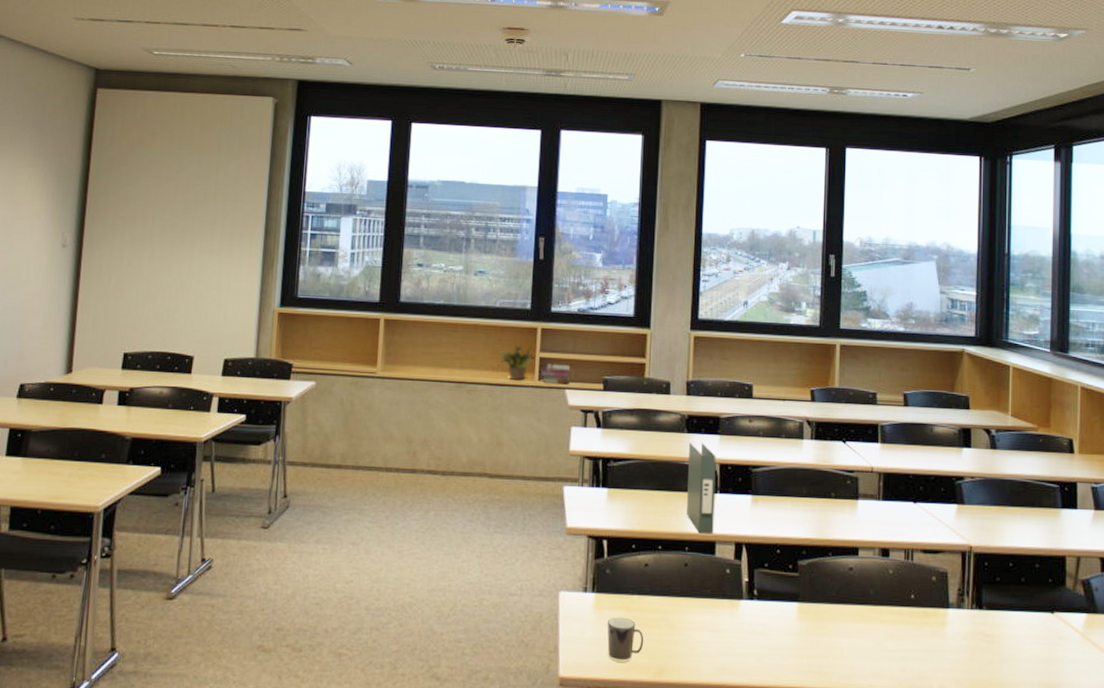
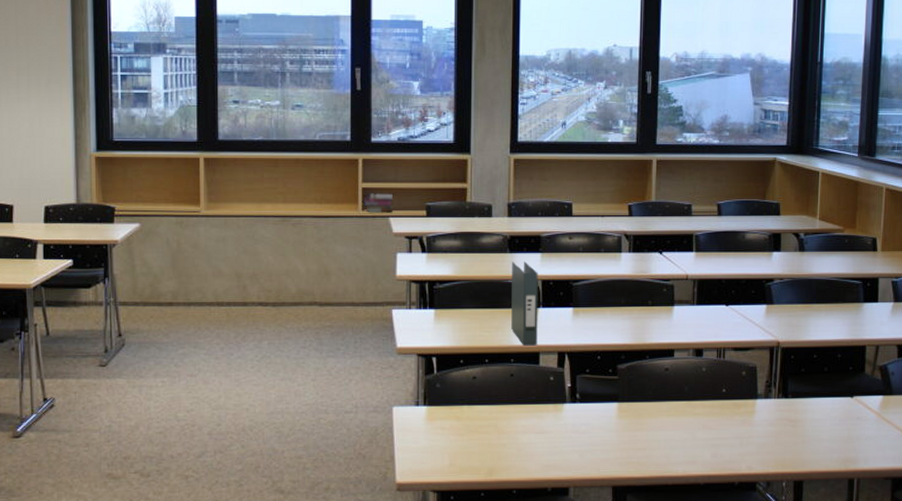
potted plant: present [496,346,532,381] -> none [319,177,355,212]
mug: present [607,617,644,662] -> none [439,426,475,466]

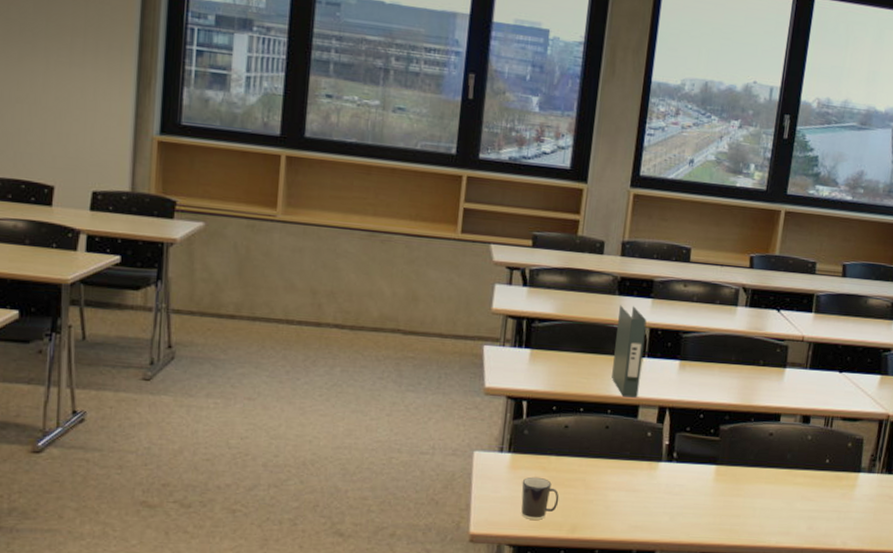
books: present [363,192,394,214] -> none [463,214,497,239]
mug: none [439,426,475,466] -> present [521,477,560,520]

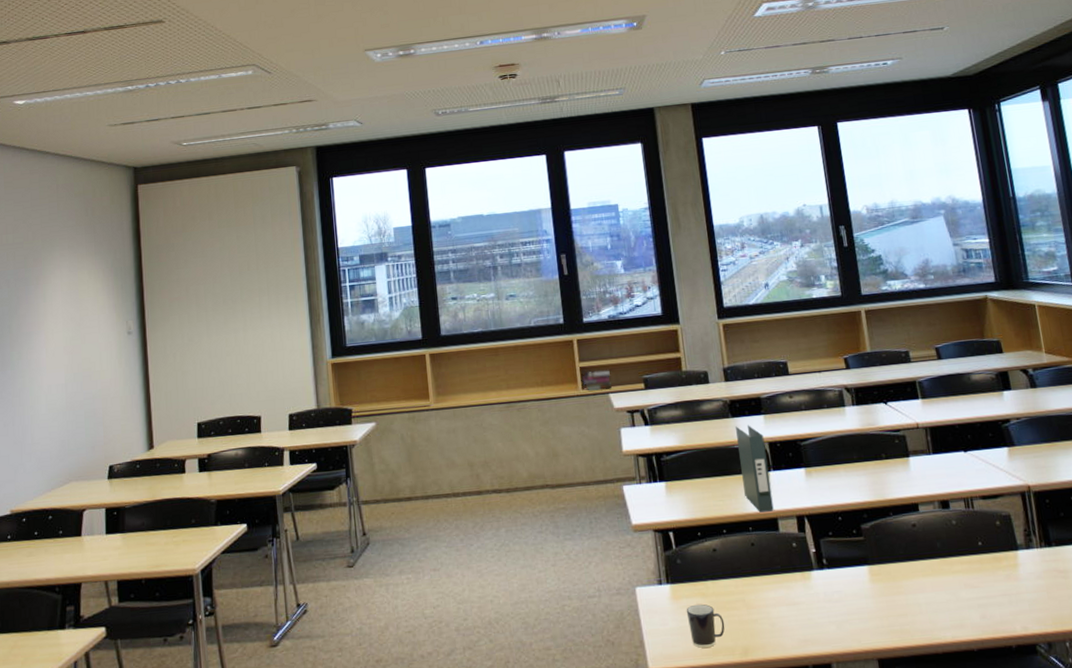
books: none [463,214,497,239] -> present [582,370,613,392]

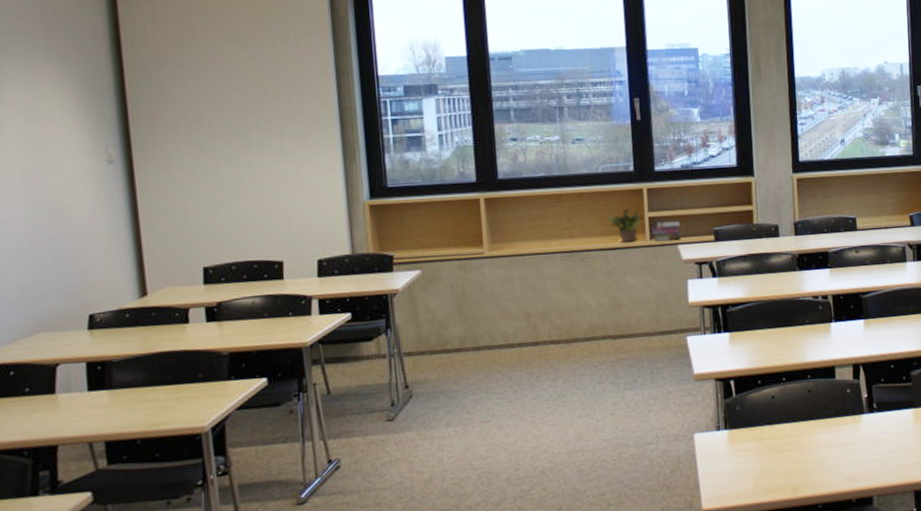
potted plant: none [538,358,573,393] -> present [604,208,641,243]
mug: present [686,604,725,648] -> none [742,447,778,488]
binder: present [736,425,774,513] -> none [802,278,832,361]

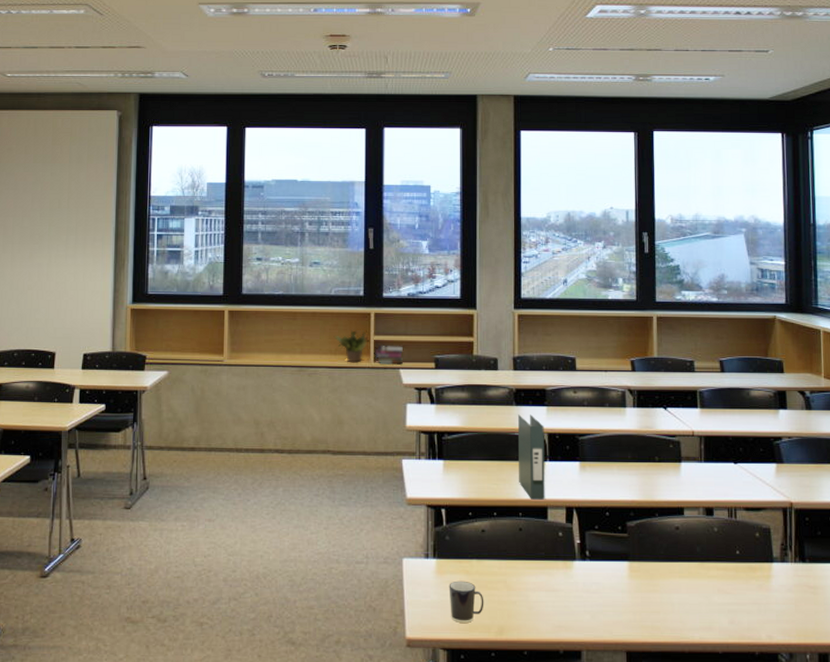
mug: none [742,447,778,488] -> present [449,580,484,623]
binder: none [802,278,832,361] -> present [518,414,545,500]

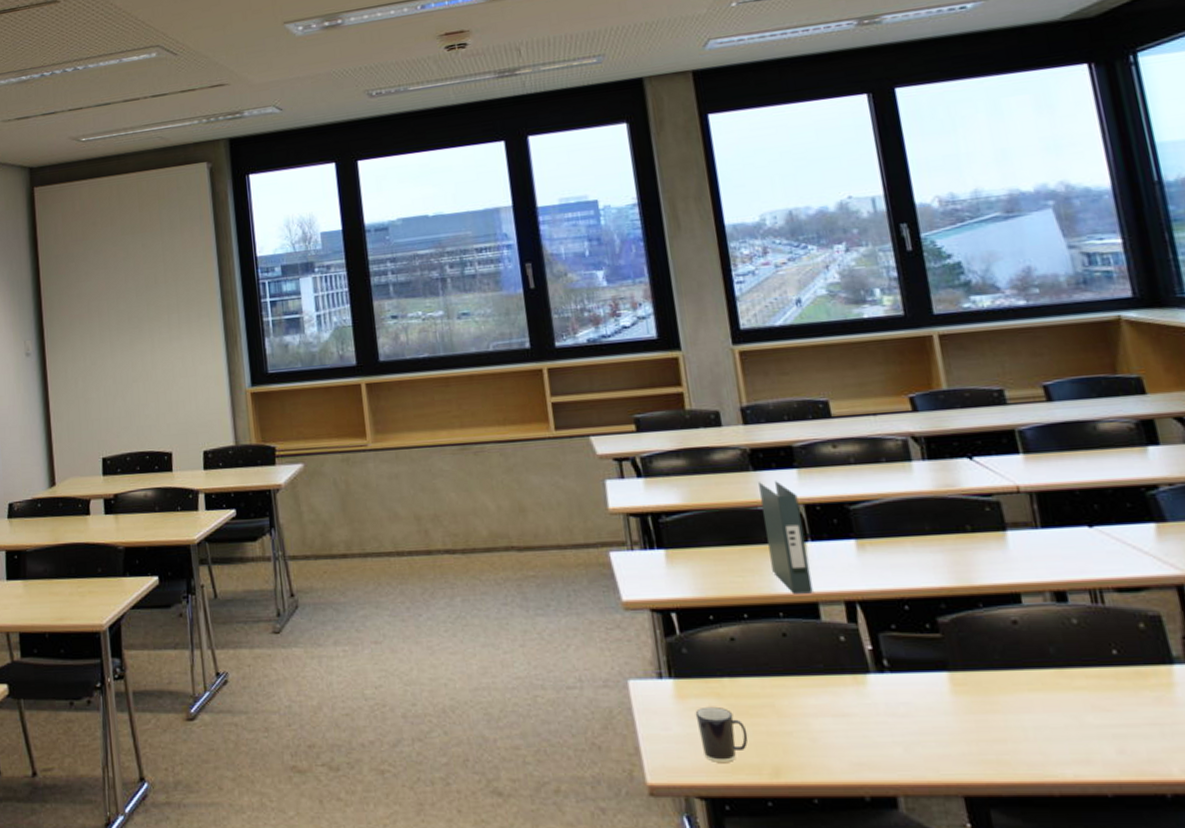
potted plant: present [333,330,367,363] -> none [499,391,543,434]
books: present [375,345,404,366] -> none [554,407,594,434]

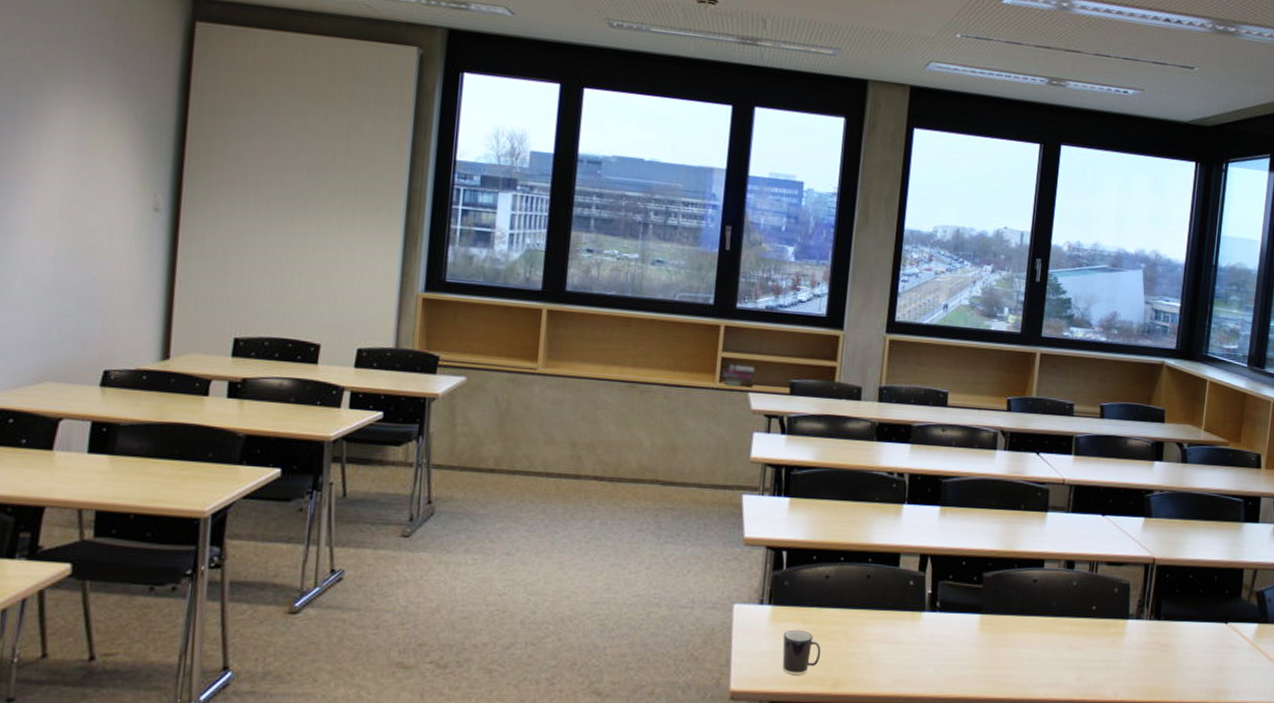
books: none [554,407,594,434] -> present [721,363,755,388]
binder: present [759,481,813,594] -> none [872,451,906,546]

